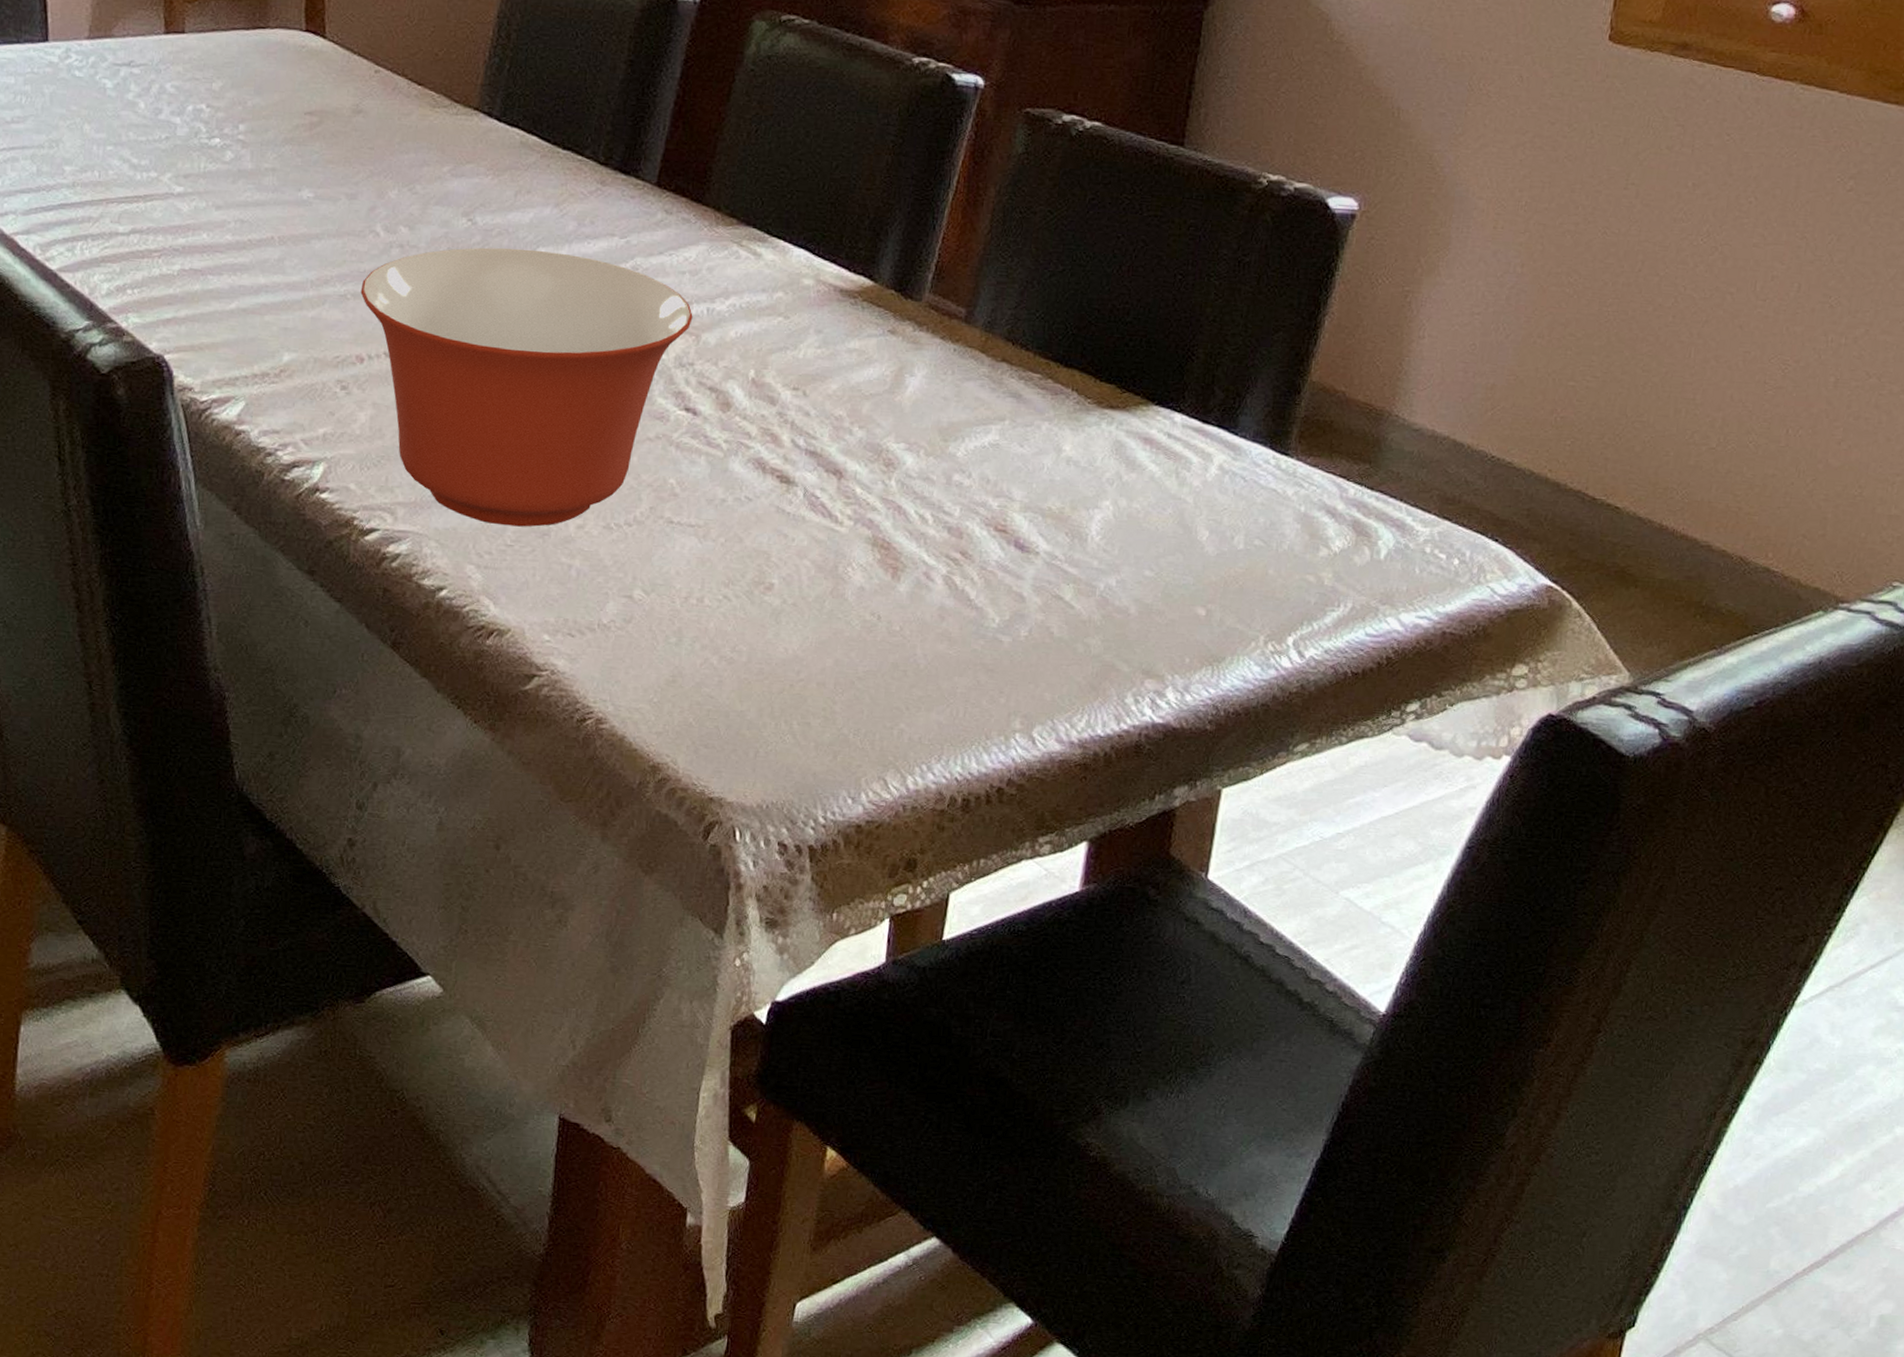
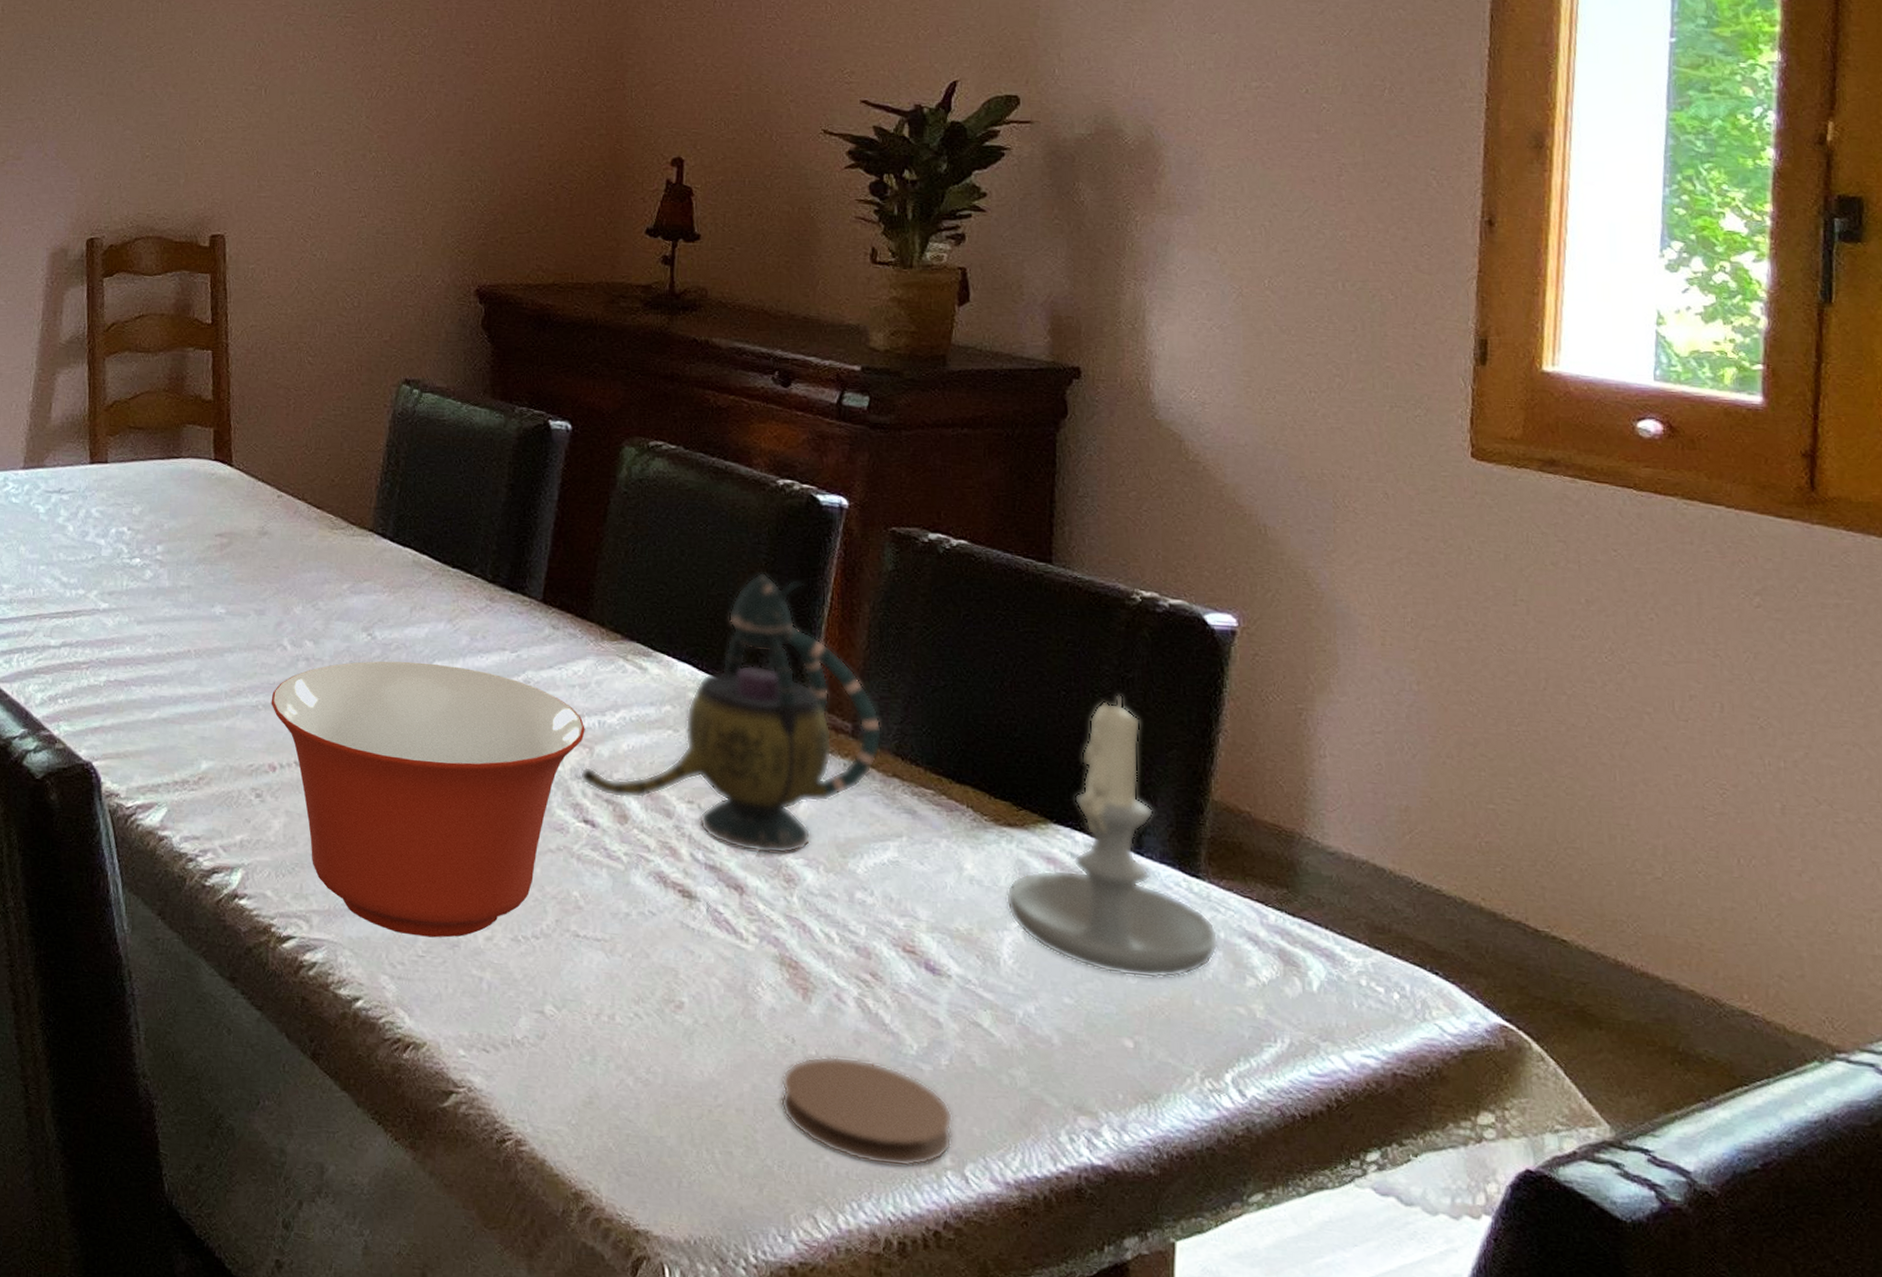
teapot: none [685,154,996,439] -> present [581,572,882,855]
coaster: none [861,630,1027,731] -> present [780,1055,953,1167]
candle: none [1099,278,1299,551] -> present [1005,695,1218,979]

